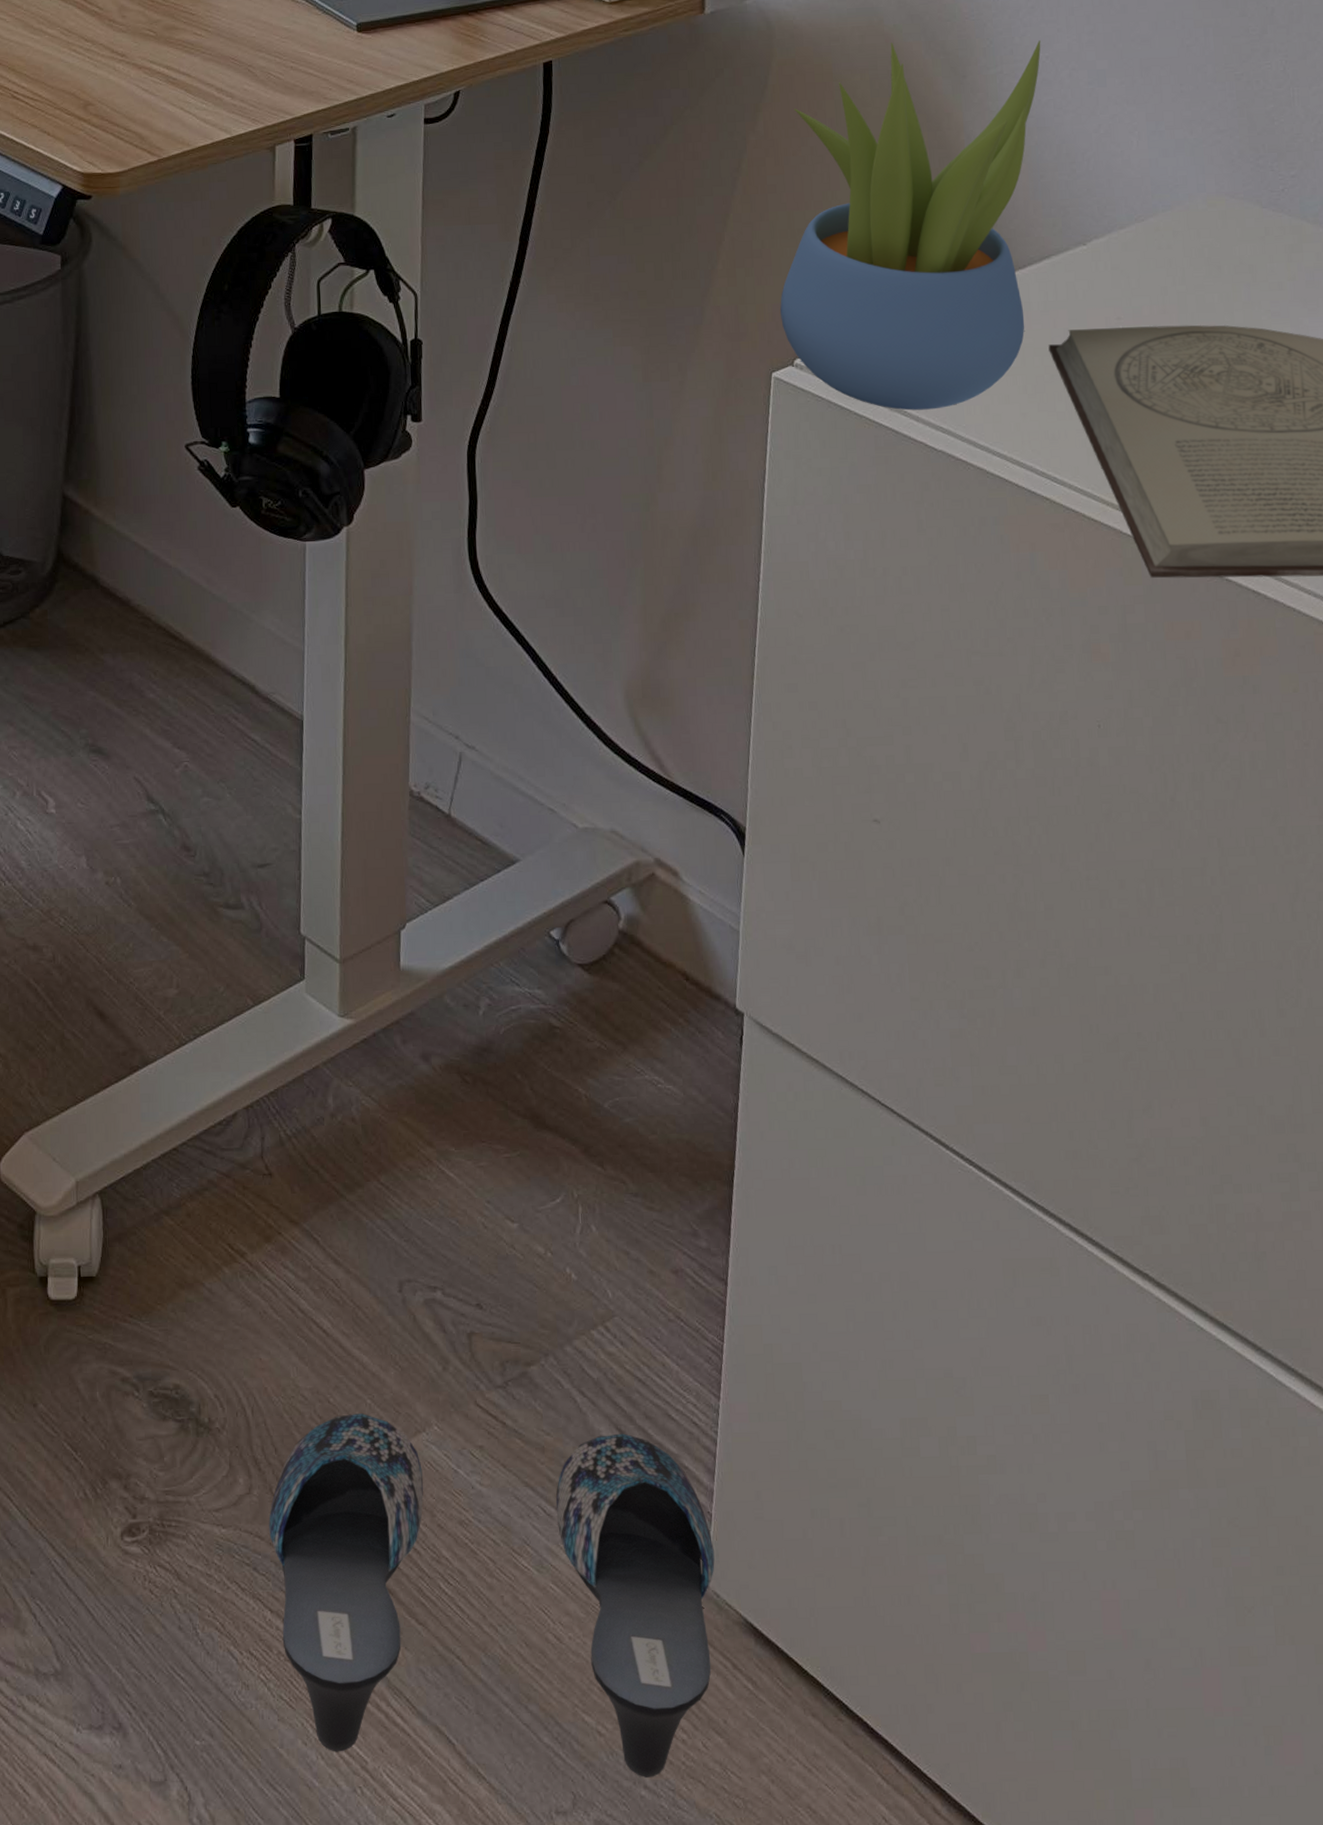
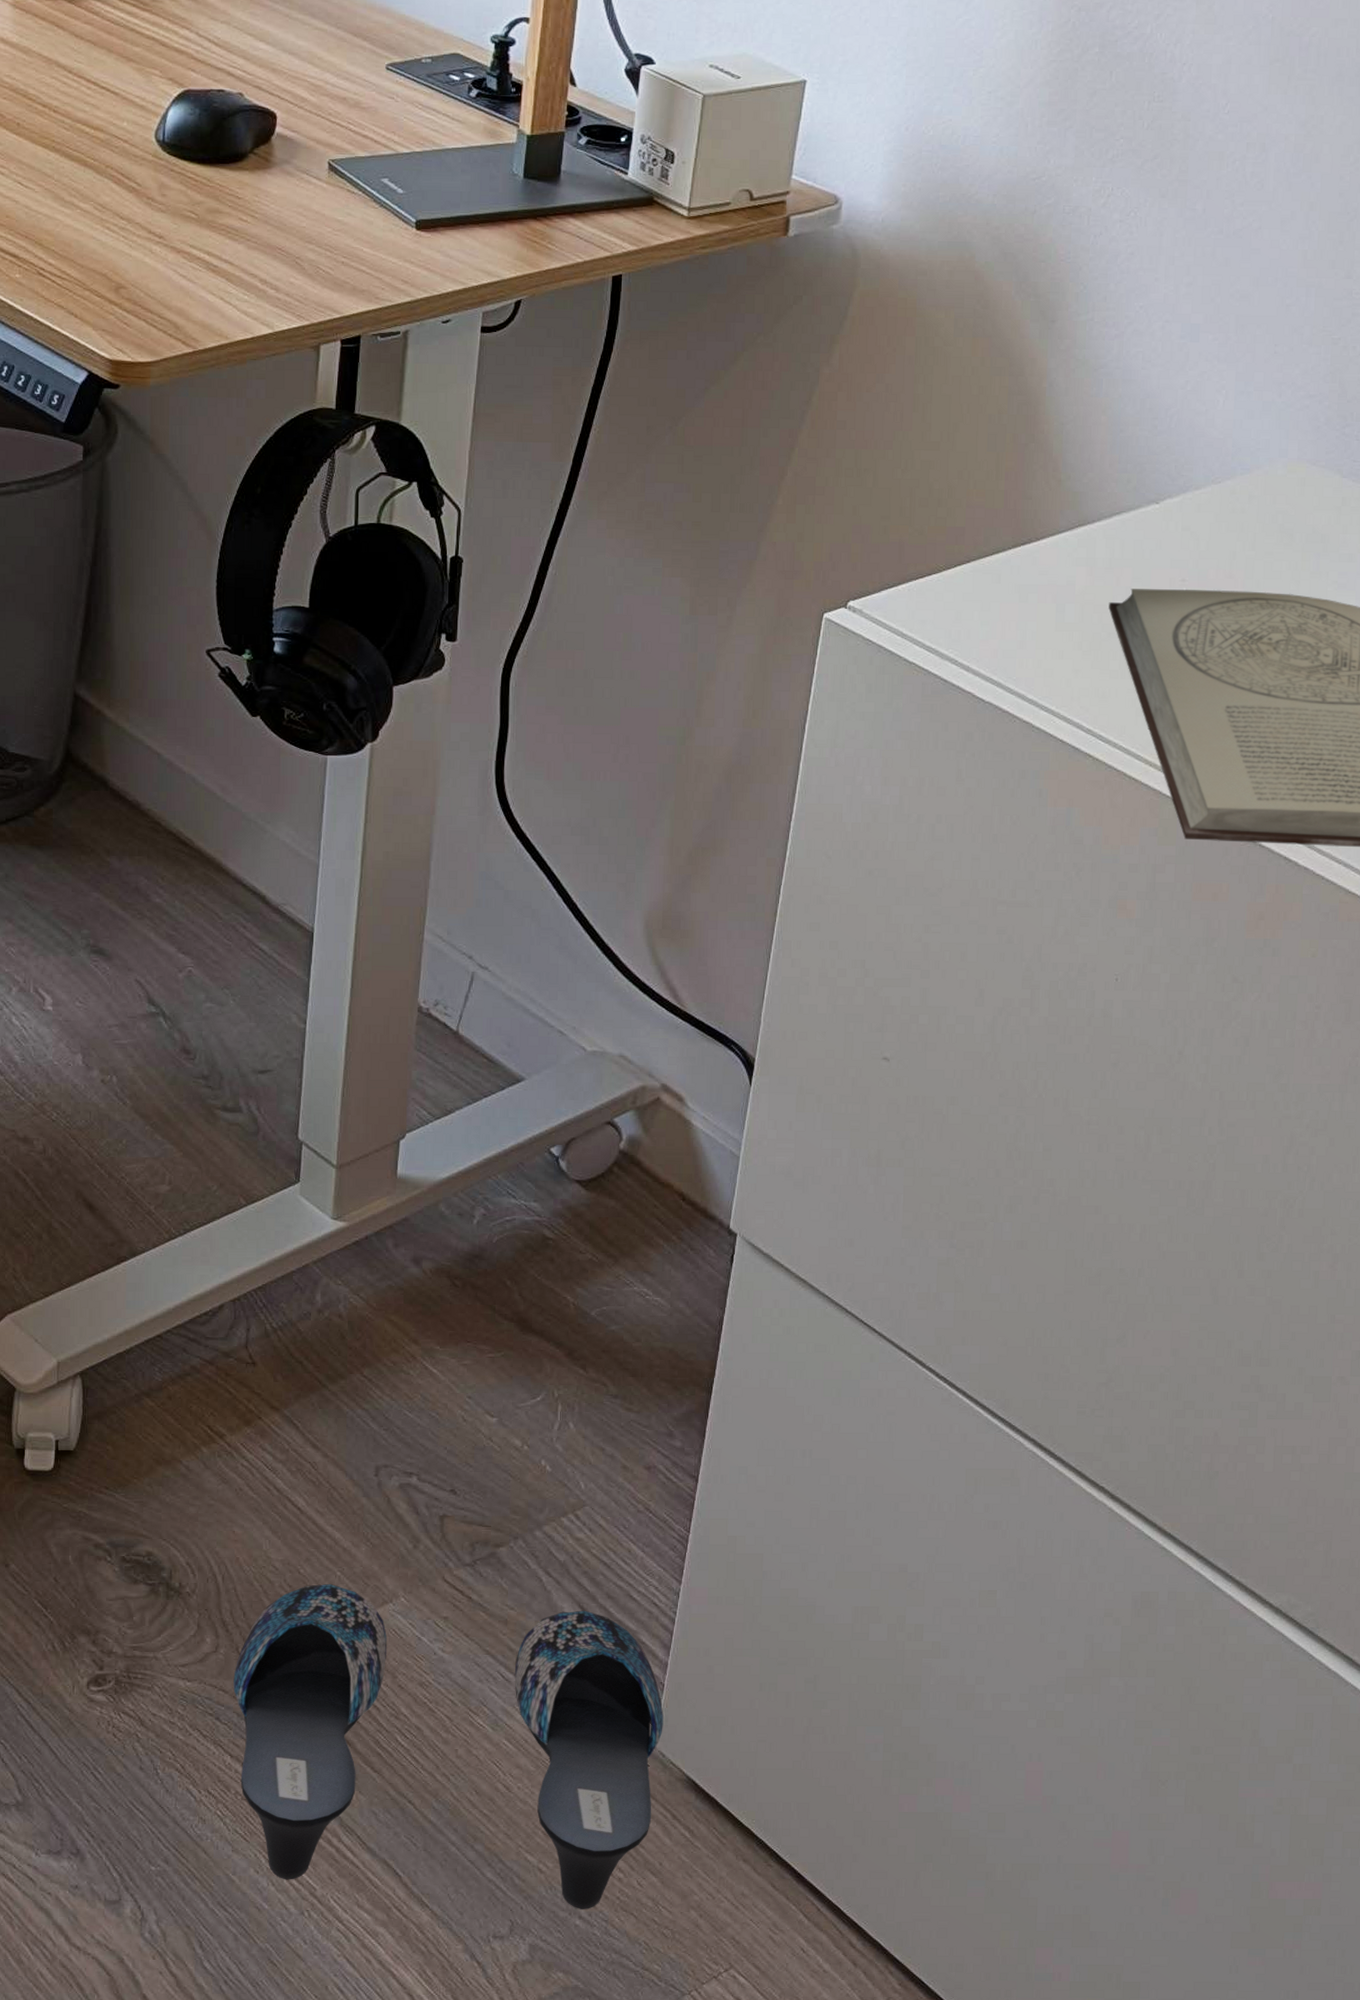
succulent plant: present [780,40,1041,411] -> none [838,280,1137,661]

